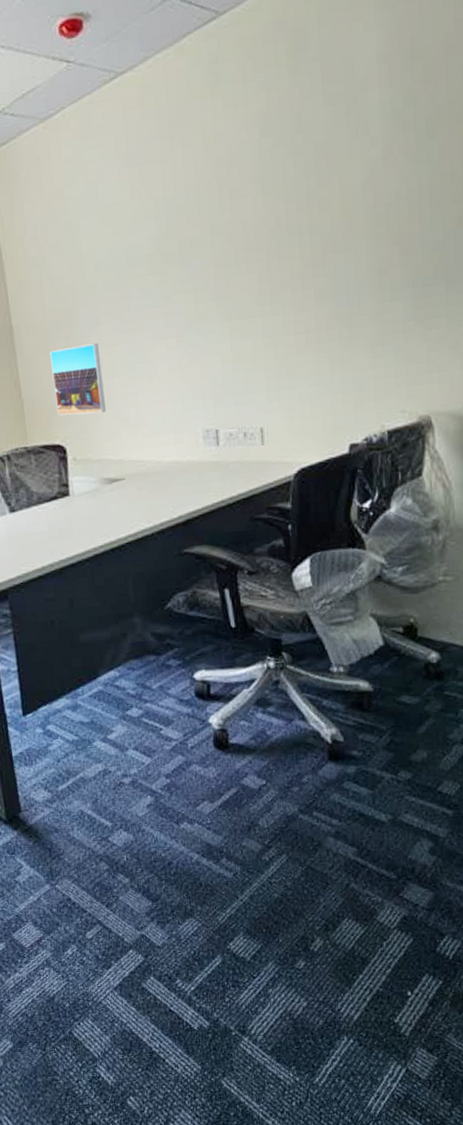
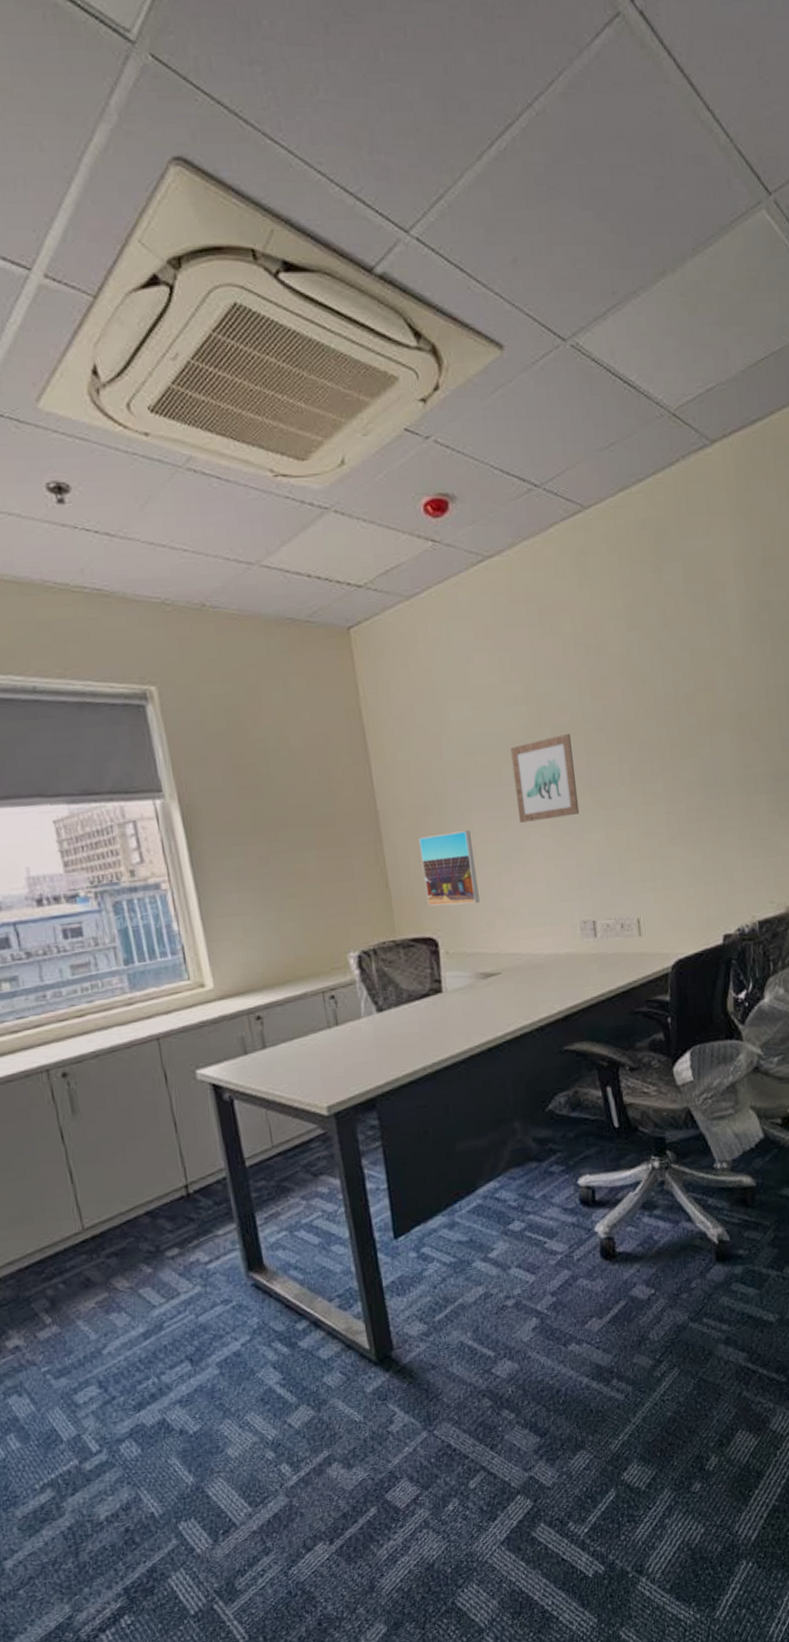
wall art: none [138,245,206,335] -> present [510,733,580,823]

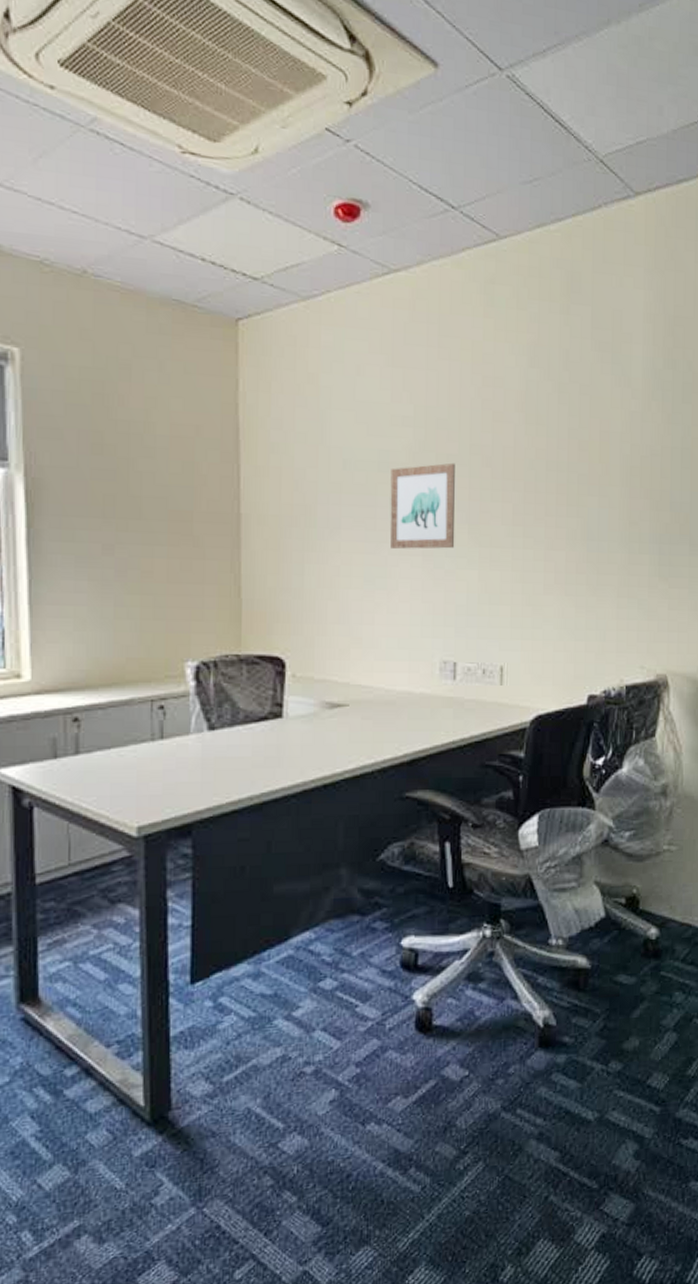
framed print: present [419,830,480,907] -> none [279,548,337,628]

